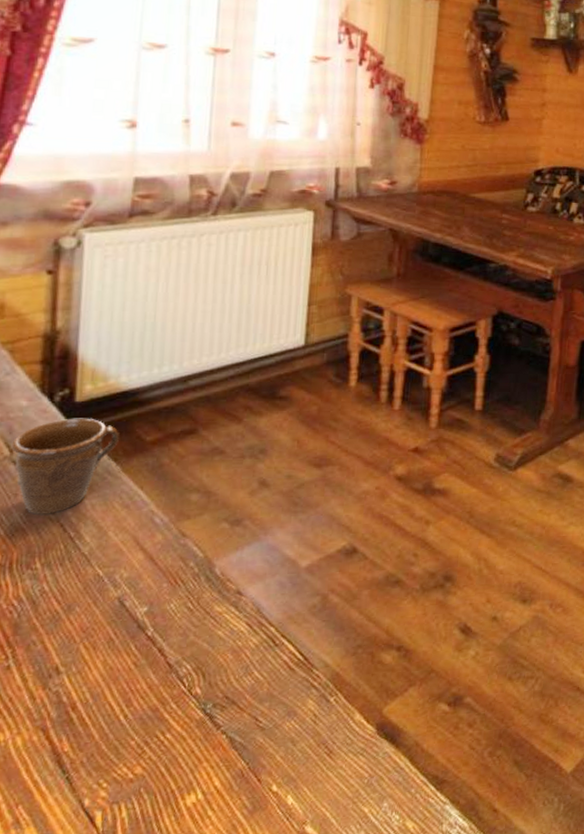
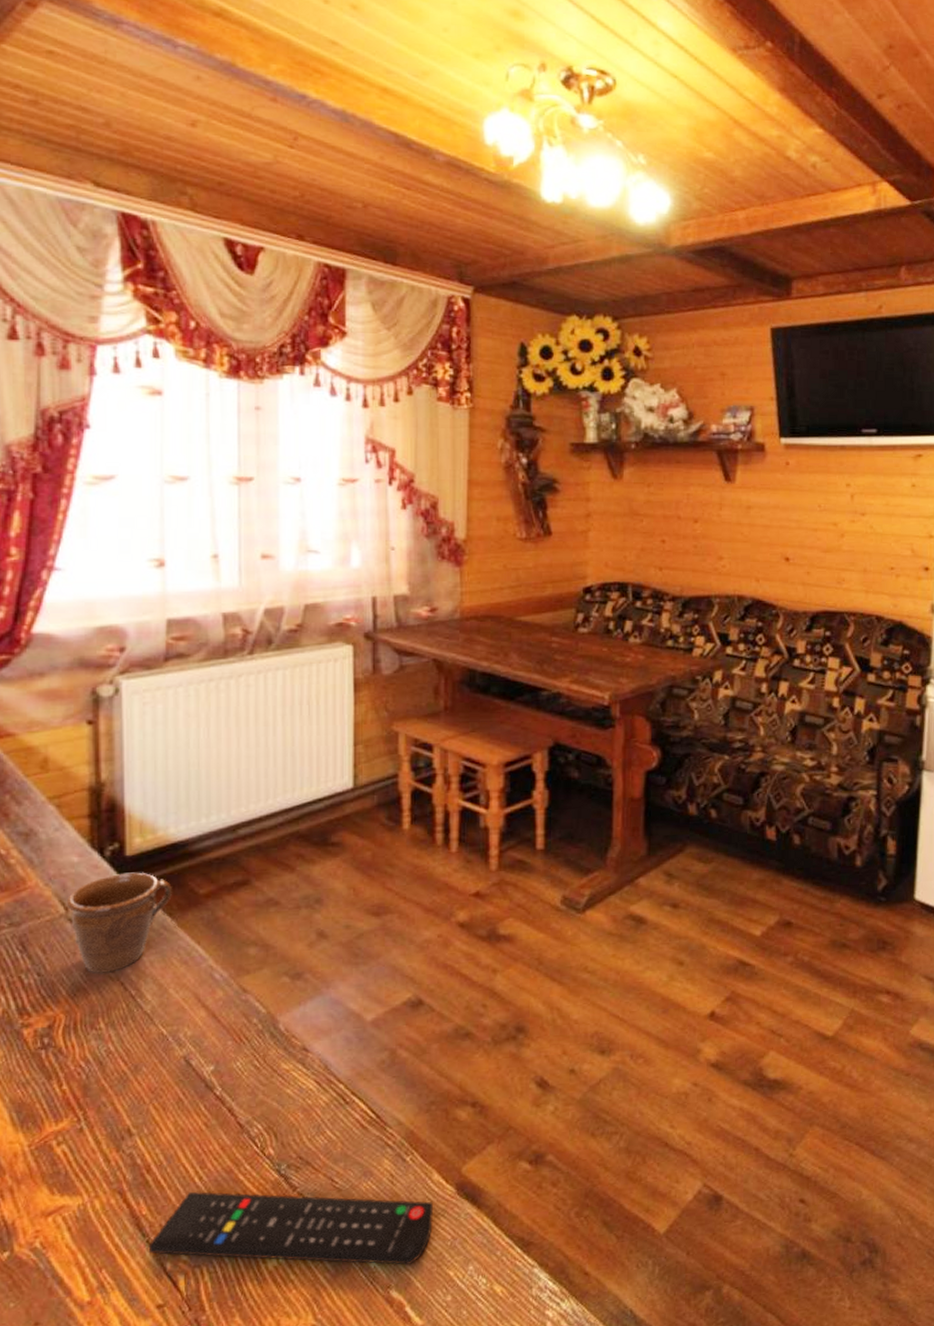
remote control: none [67,729,353,803] -> present [148,1191,433,1266]

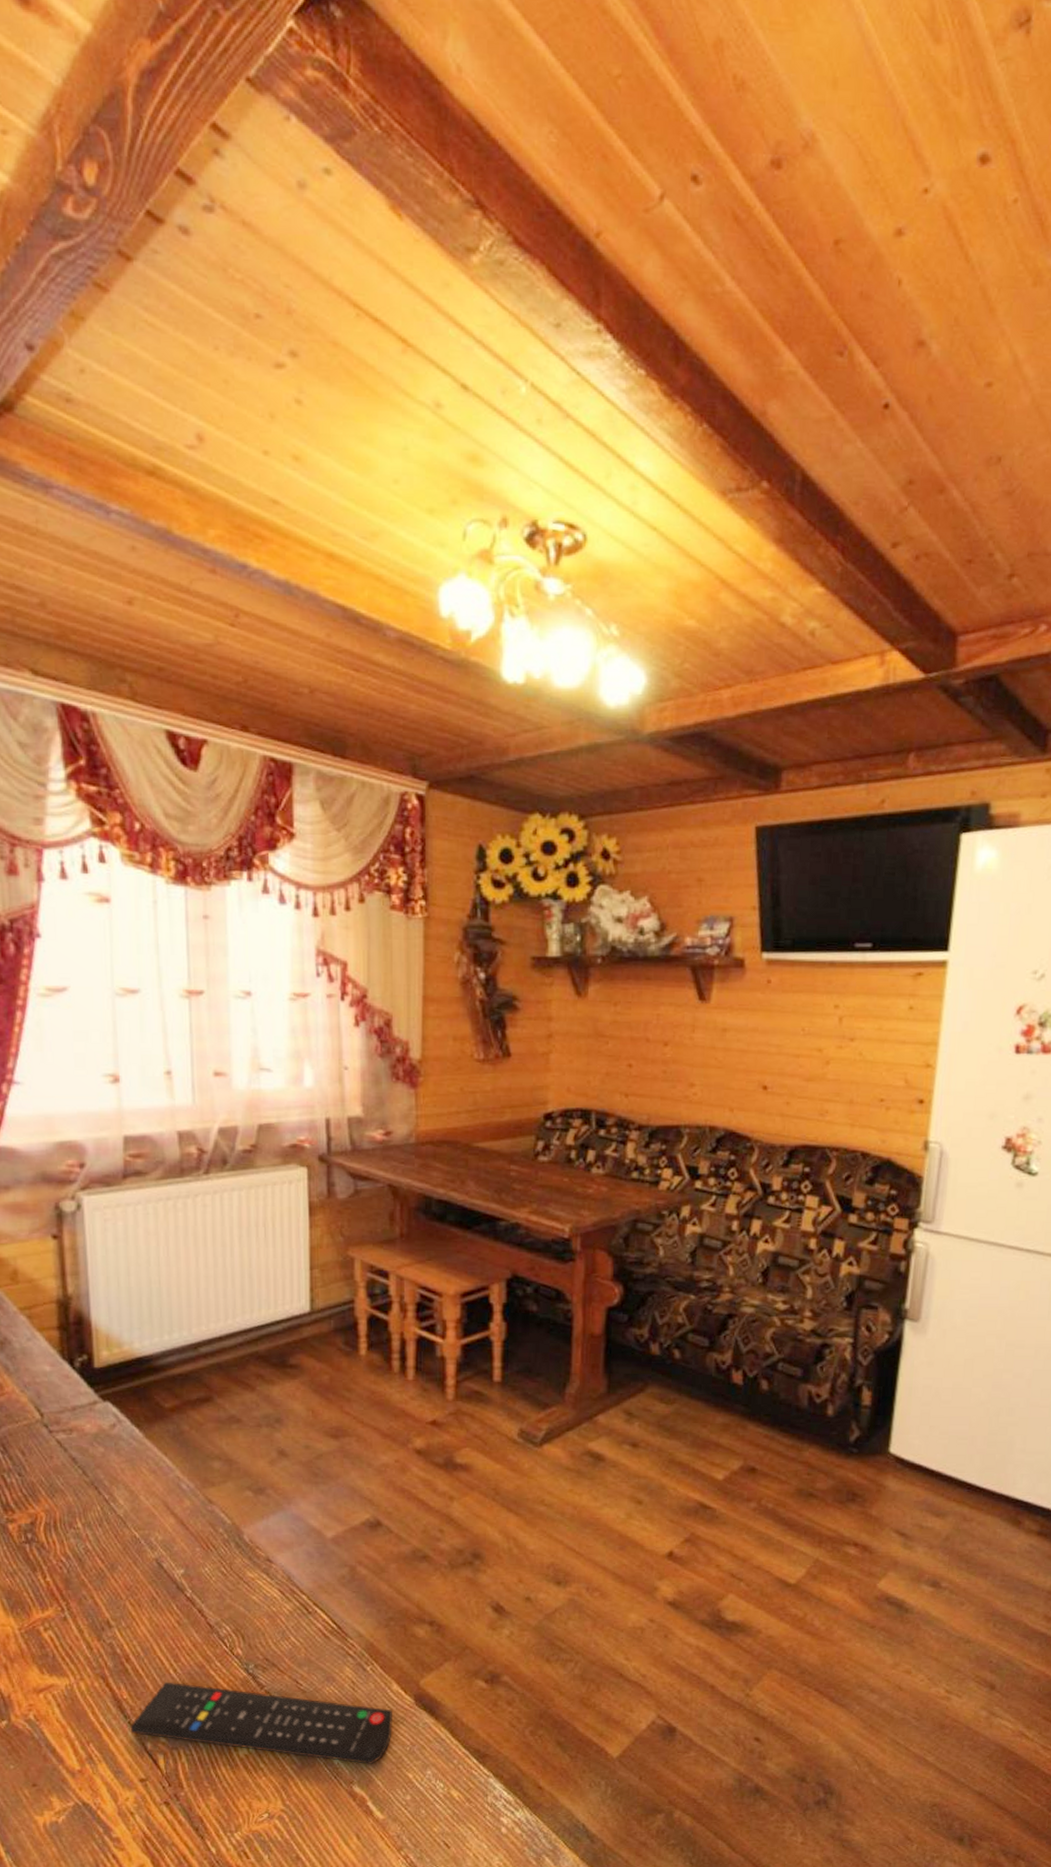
mug: present [66,872,173,973] -> none [41,1384,140,1477]

